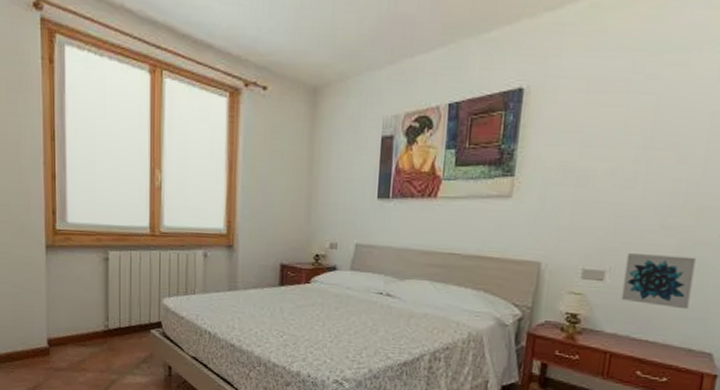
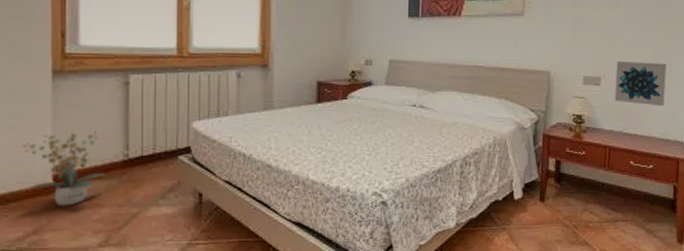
potted plant: none [24,302,89,368] -> present [23,131,104,206]

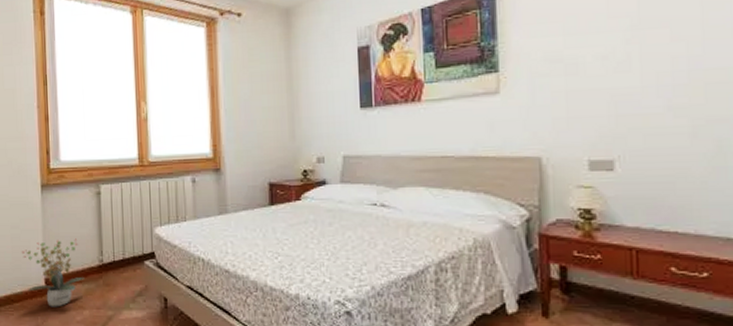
wall art: present [614,62,667,107] -> none [635,136,717,194]

